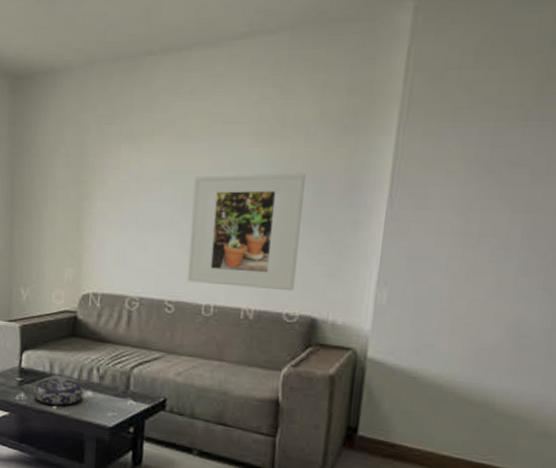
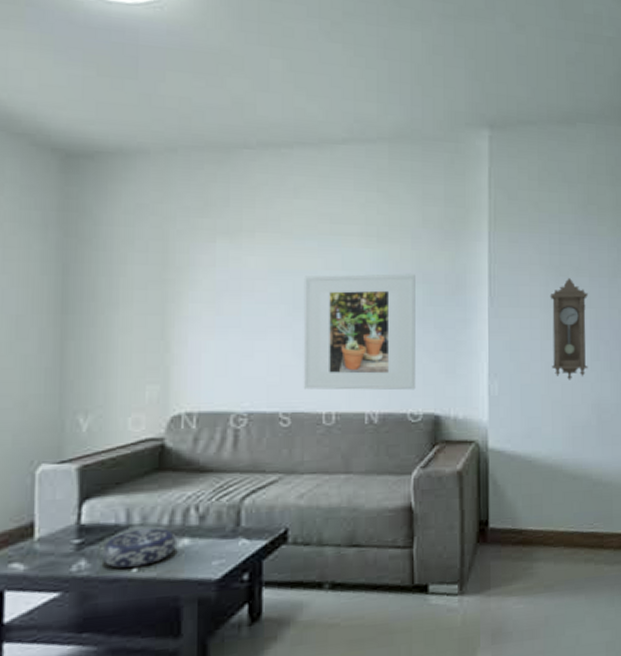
pendulum clock: none [459,176,526,296] -> present [550,278,588,380]

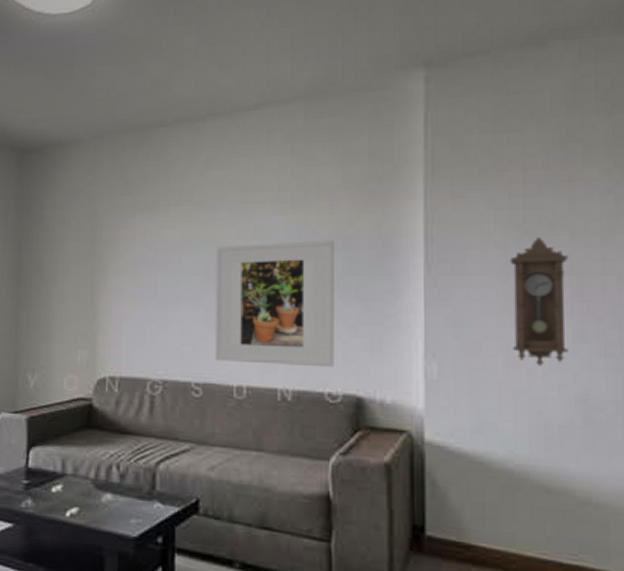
decorative bowl: present [101,527,176,568] -> none [43,478,101,513]

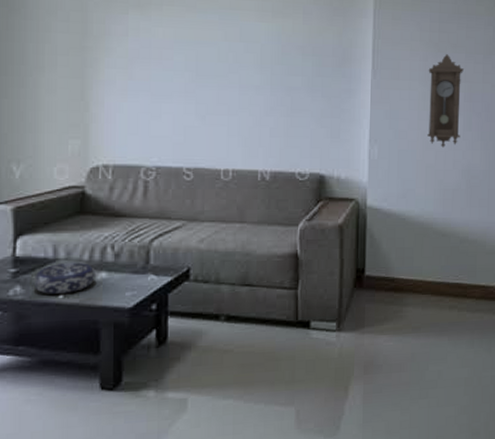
decorative bowl: none [43,478,101,513] -> present [33,262,95,294]
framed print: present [214,240,334,368] -> none [204,46,306,152]

